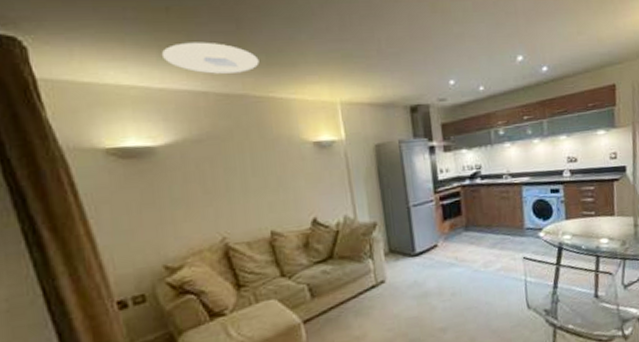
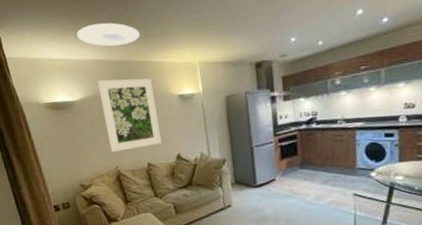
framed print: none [194,118,291,218] -> present [97,78,162,152]

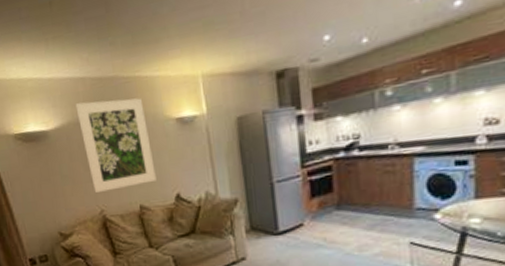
ceiling light: present [77,22,140,47] -> none [49,29,126,60]

